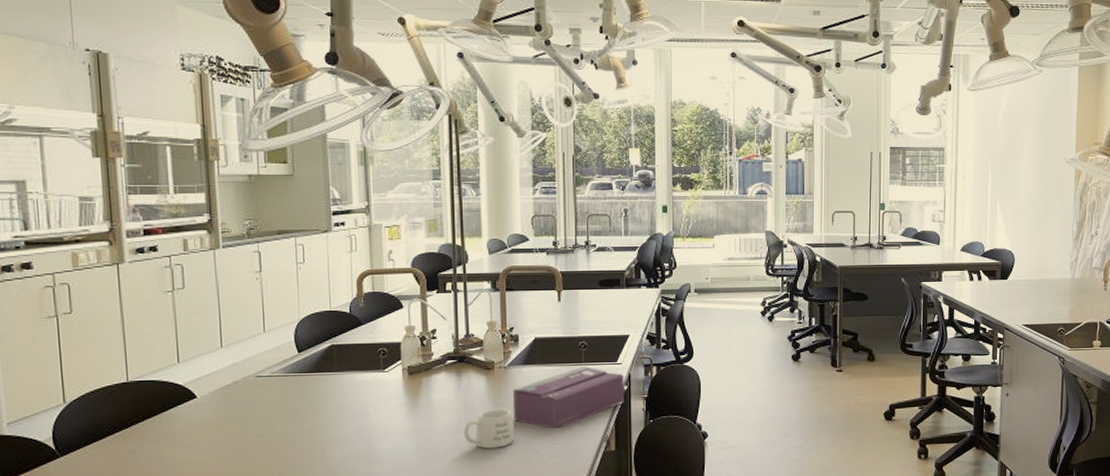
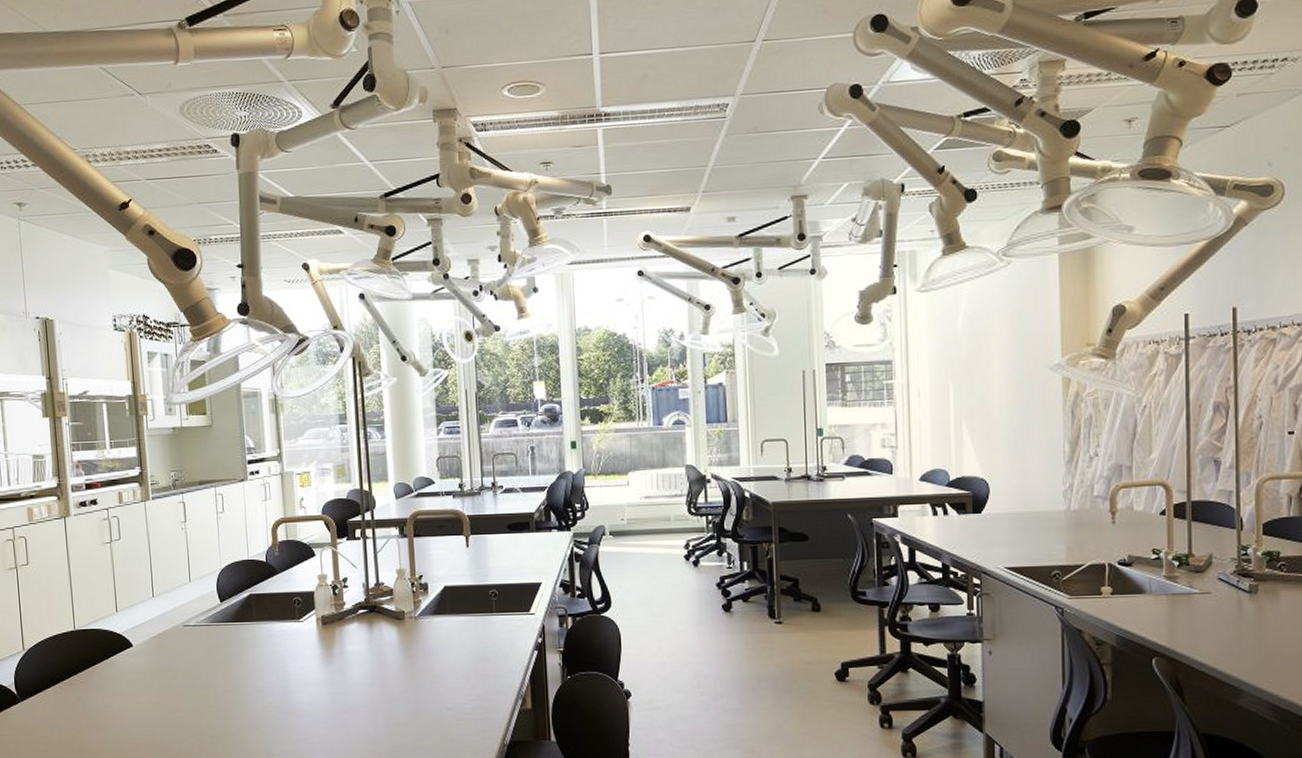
mug: present [464,409,515,449] -> none [377,661,428,703]
tissue box: present [512,367,624,429] -> none [424,617,539,684]

